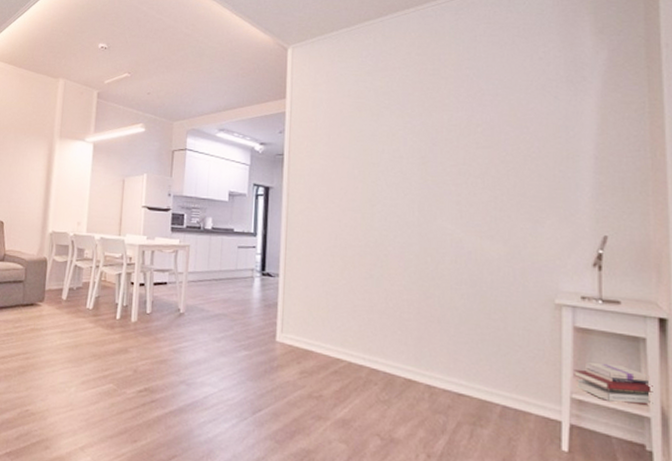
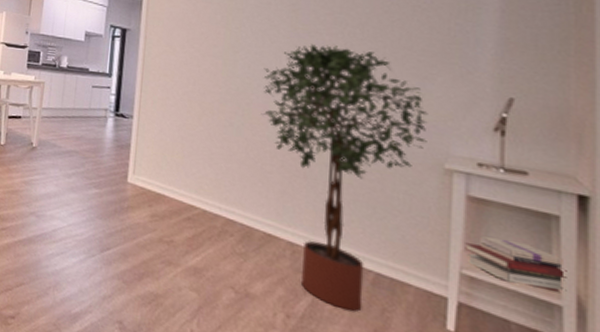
potted tree: none [398,194,540,444] -> present [261,43,428,311]

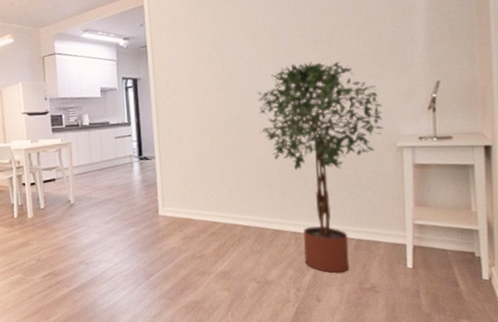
books: present [465,236,567,291] -> none [415,191,481,222]

